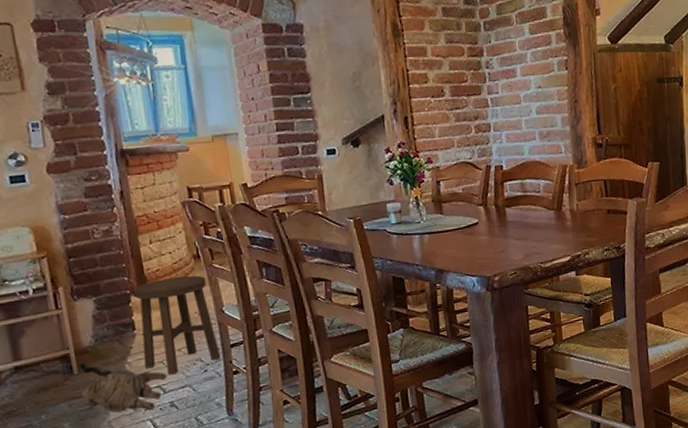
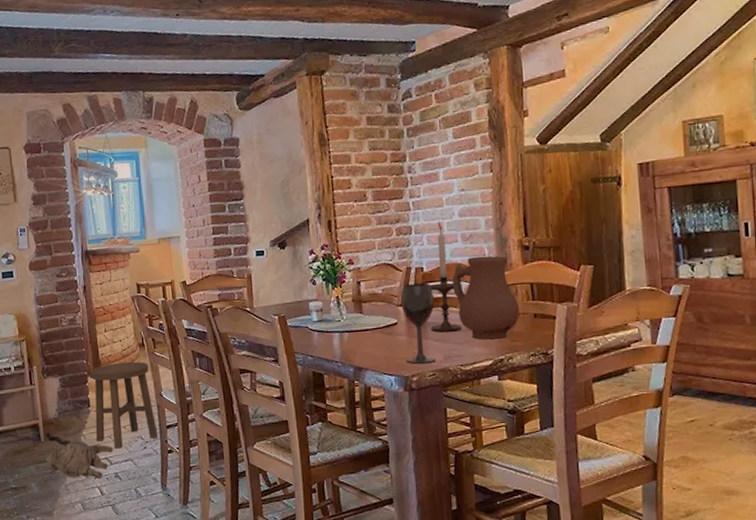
wine glass: none [481,181,518,264] -> present [401,283,437,364]
candlestick: none [509,119,541,231] -> present [430,221,462,333]
ceramic pitcher: none [531,153,595,237] -> present [452,255,520,340]

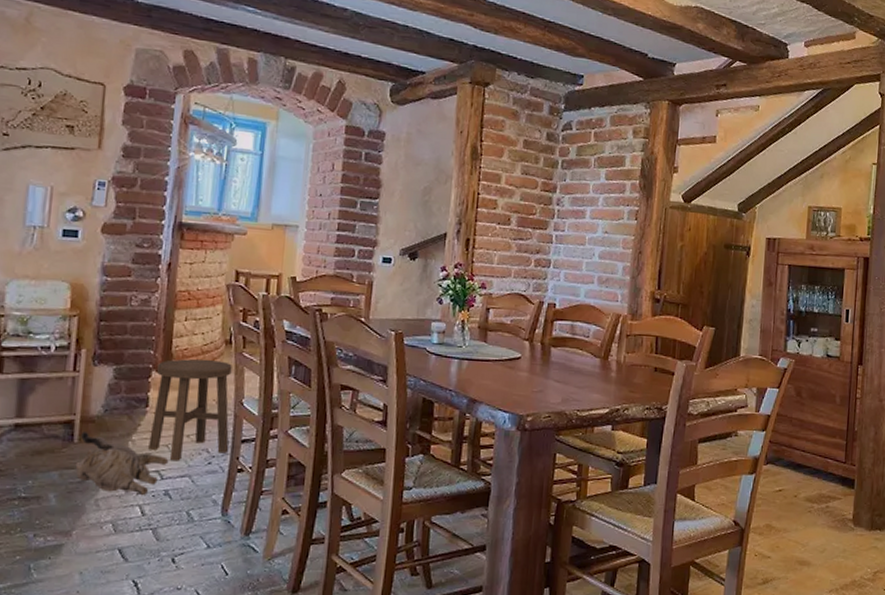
wine glass: present [401,283,437,364] -> none [523,318,562,404]
candlestick: present [430,221,462,333] -> none [554,259,591,375]
ceramic pitcher: present [452,255,520,340] -> none [581,301,643,388]

